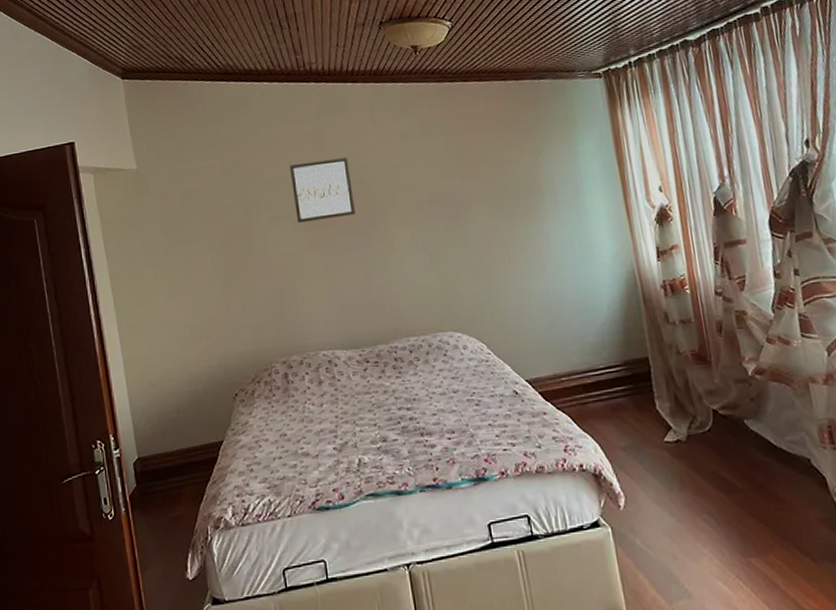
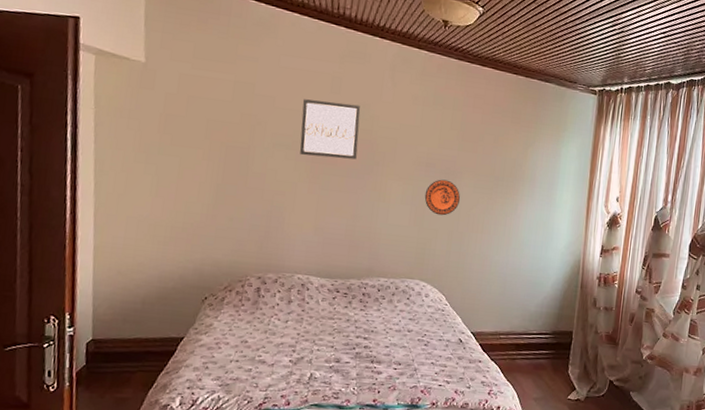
decorative plate: none [435,213,476,255] -> present [424,179,460,216]

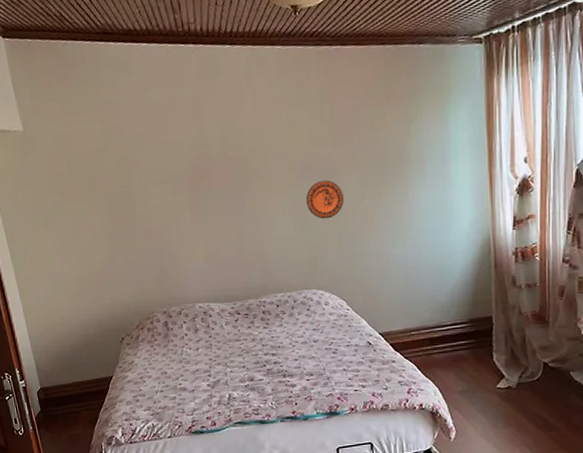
wall art: present [300,99,361,160] -> none [169,122,231,186]

